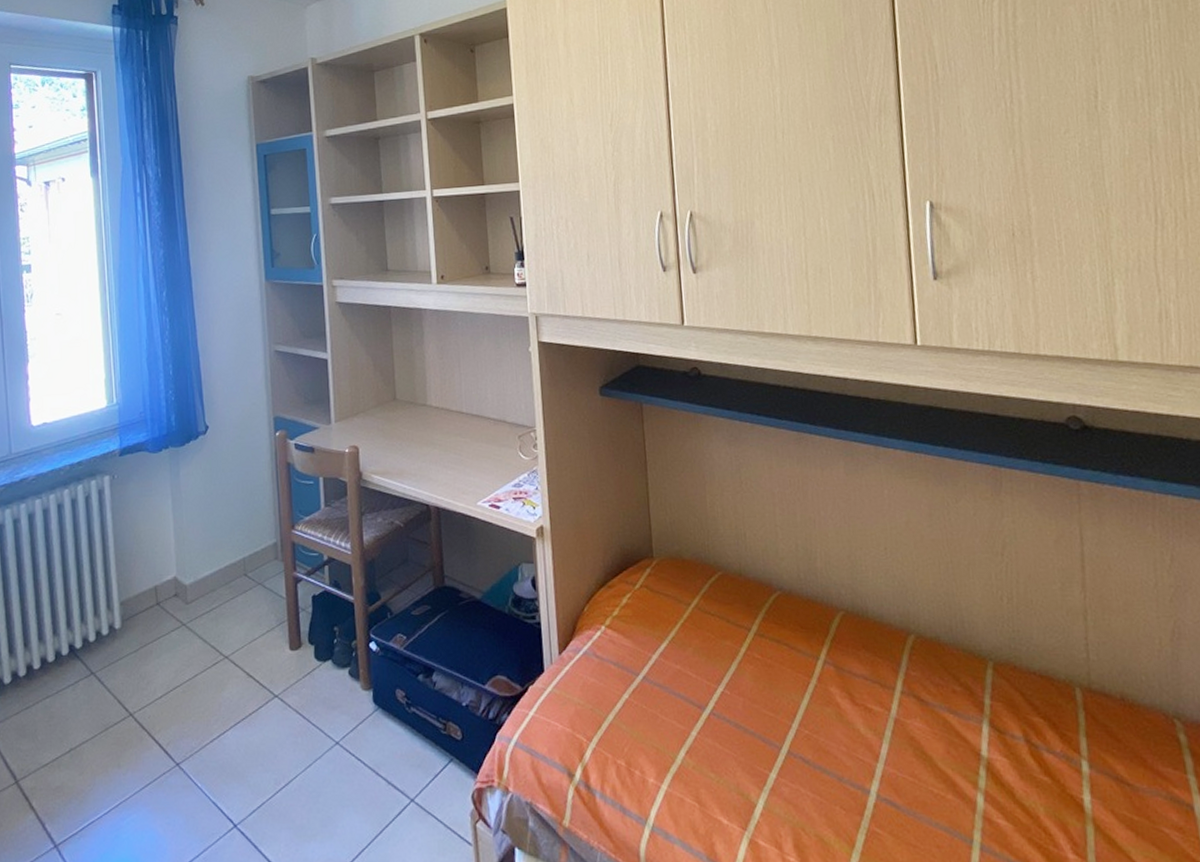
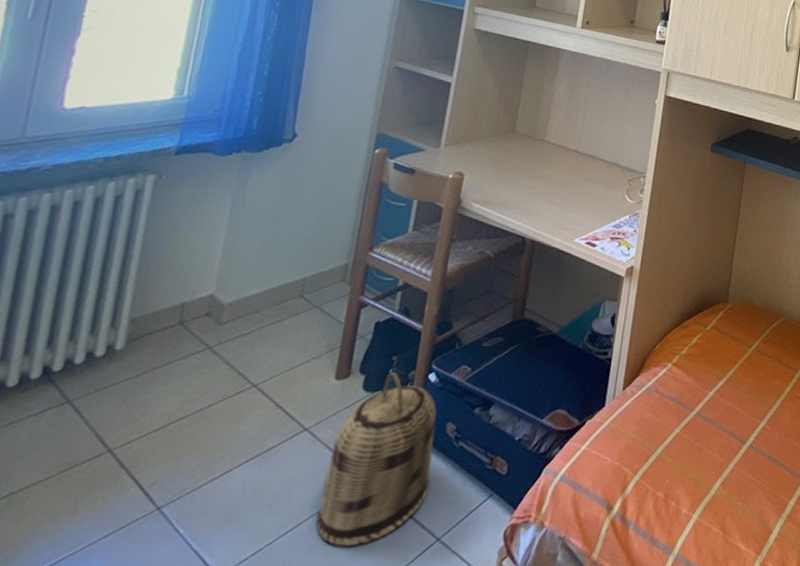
basket: none [301,642,394,803] -> present [315,372,437,546]

